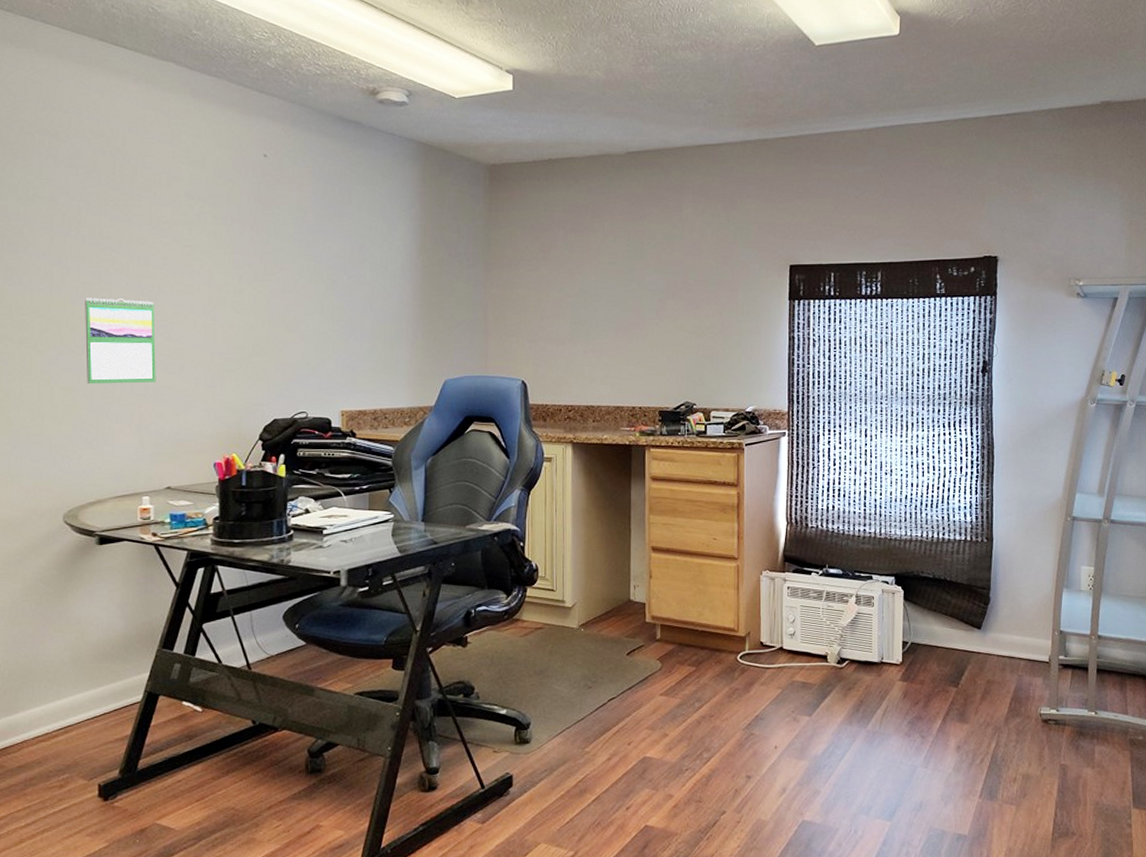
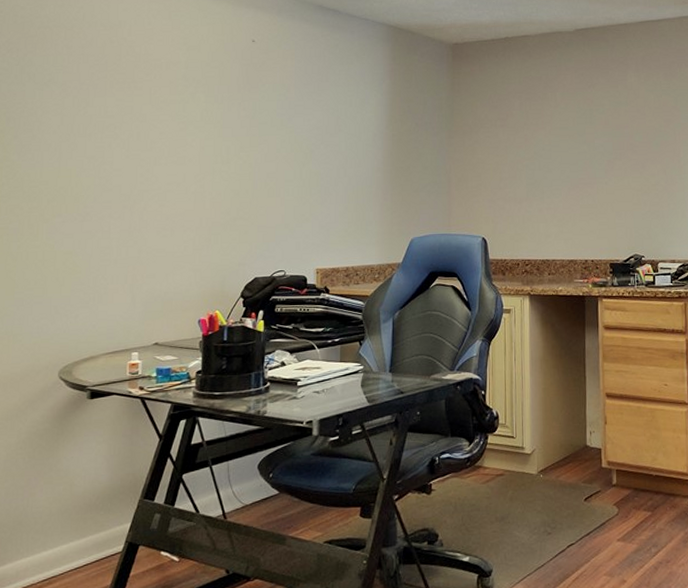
calendar: present [85,298,156,385] -> none [87,170,151,249]

